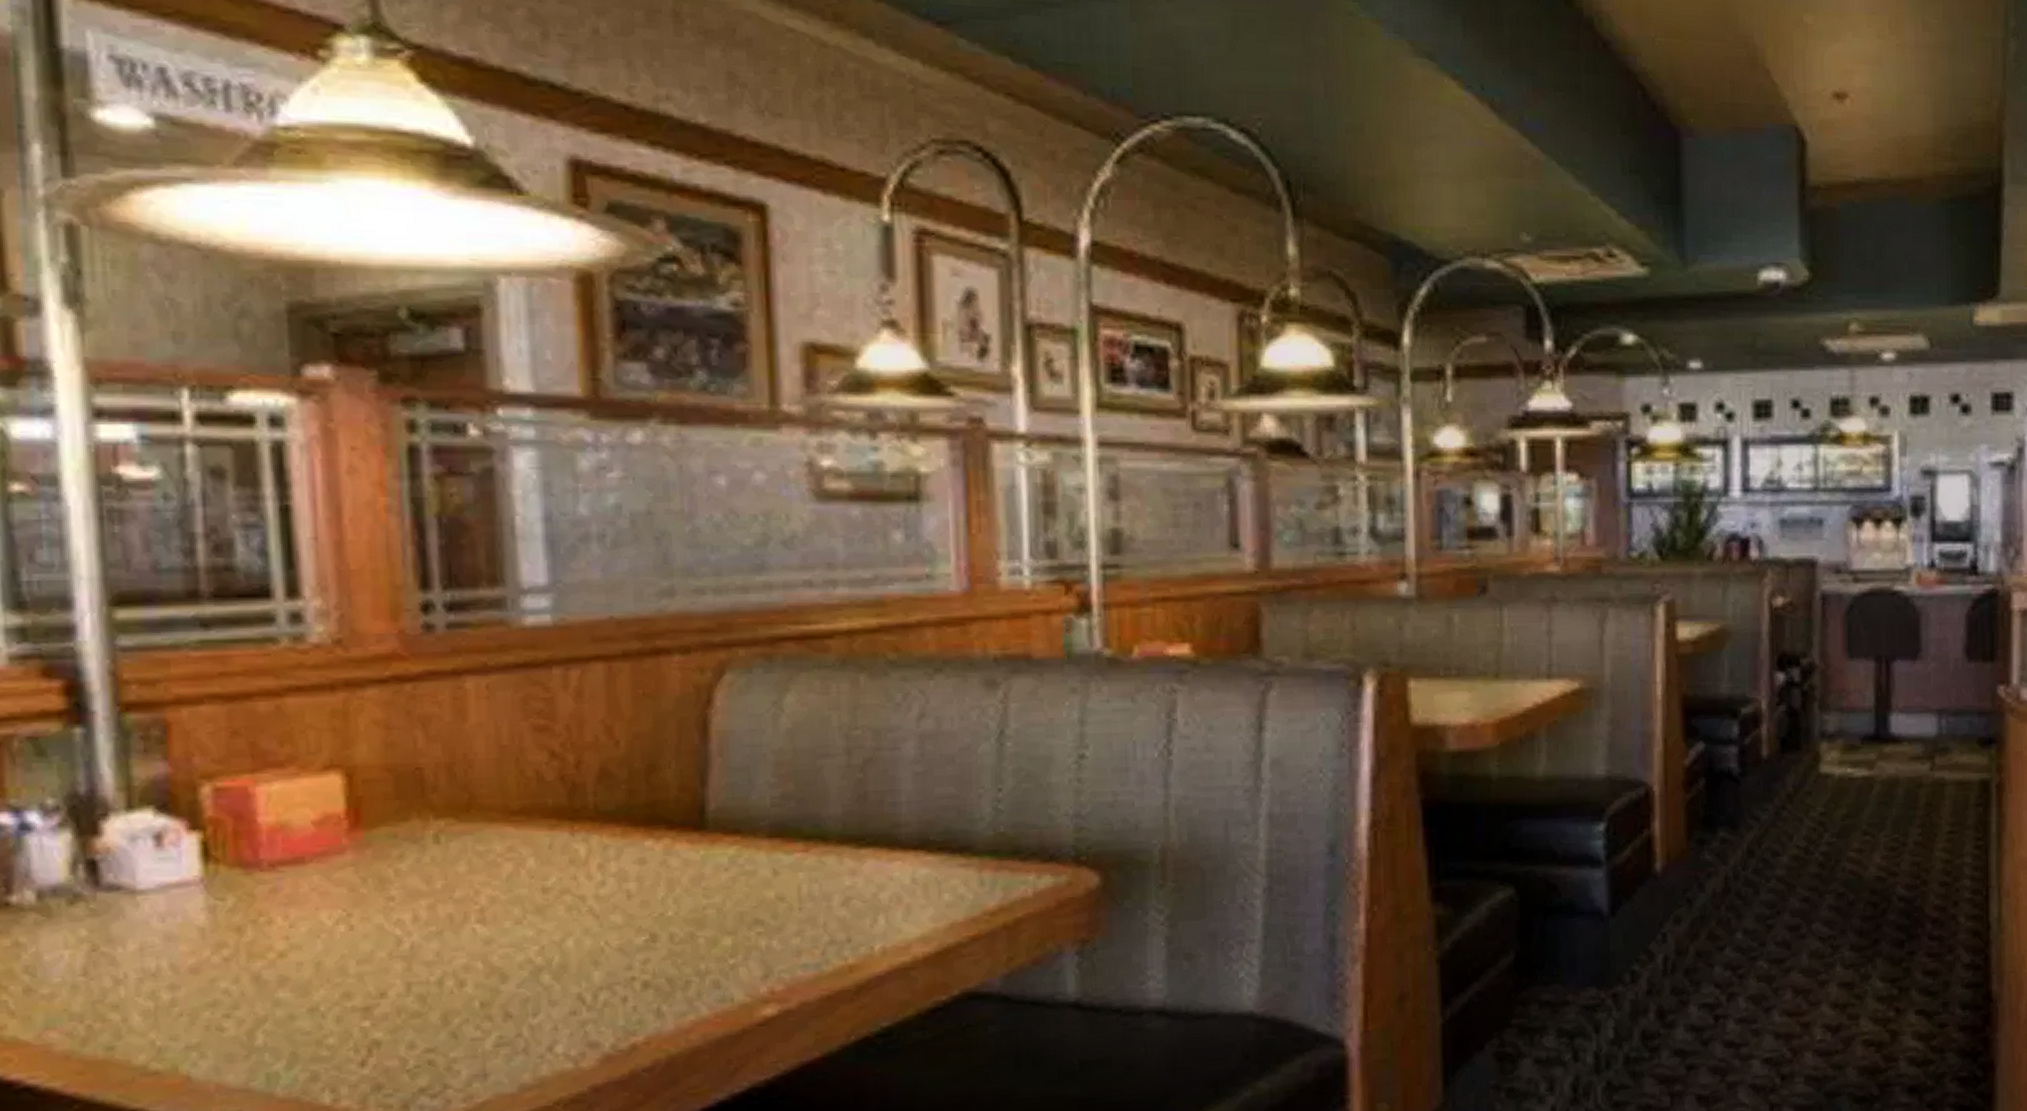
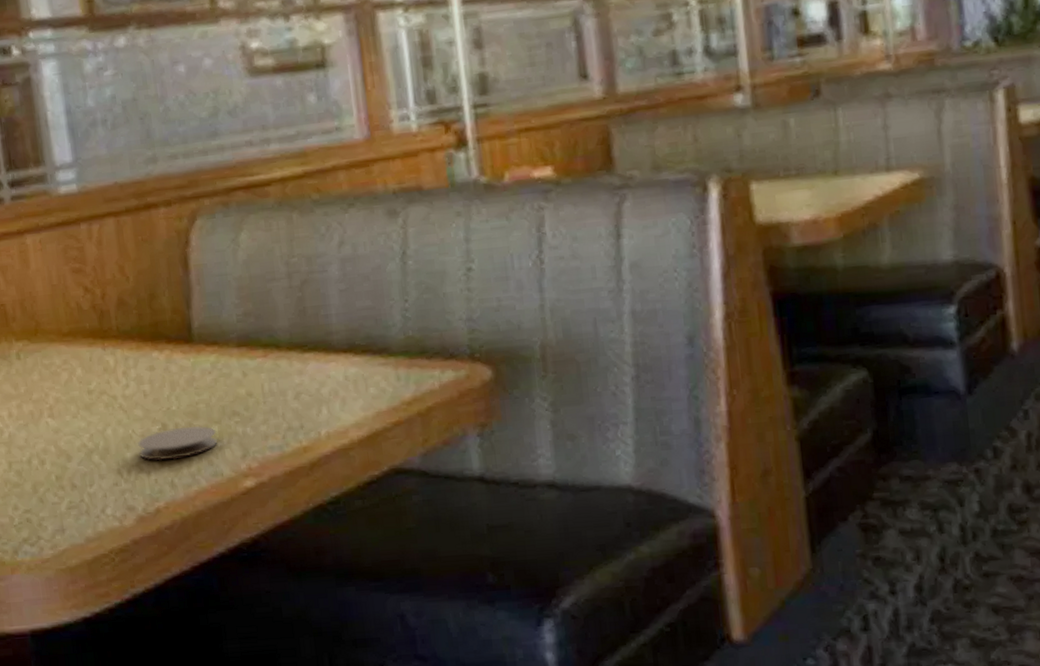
coaster: none [610,936,730,982] -> present [137,425,217,461]

